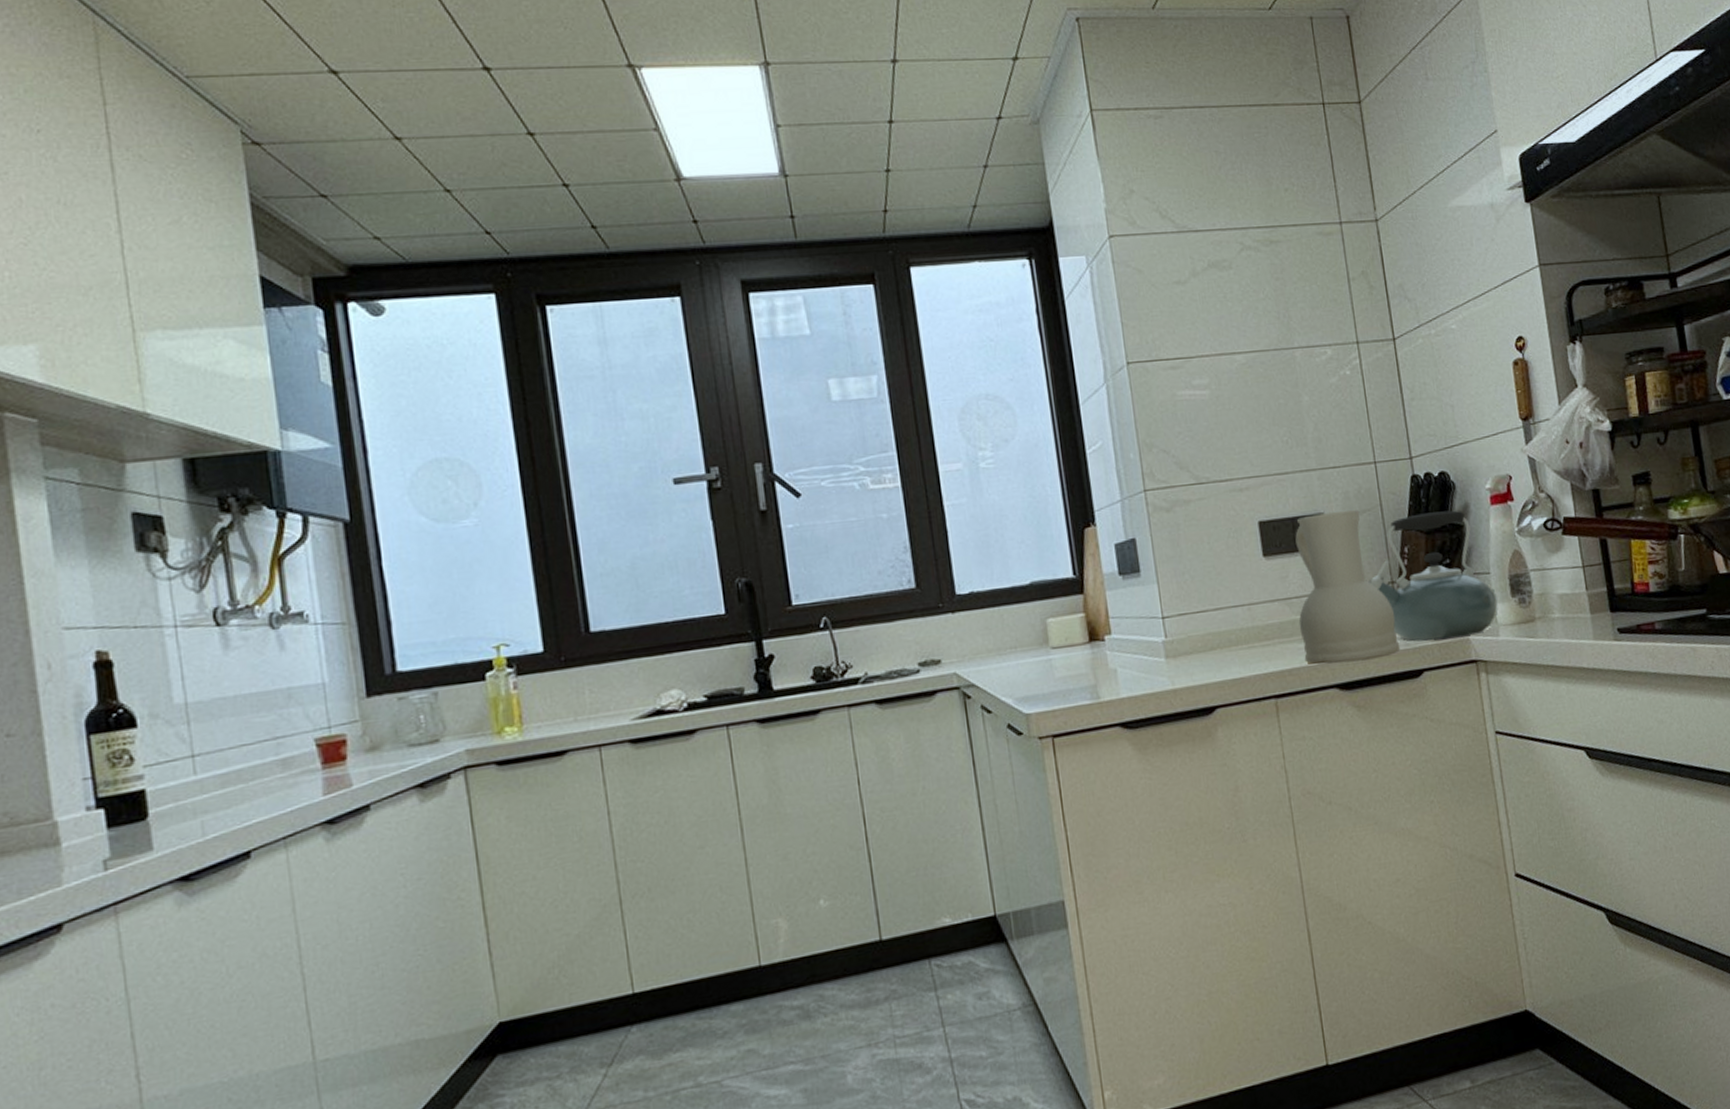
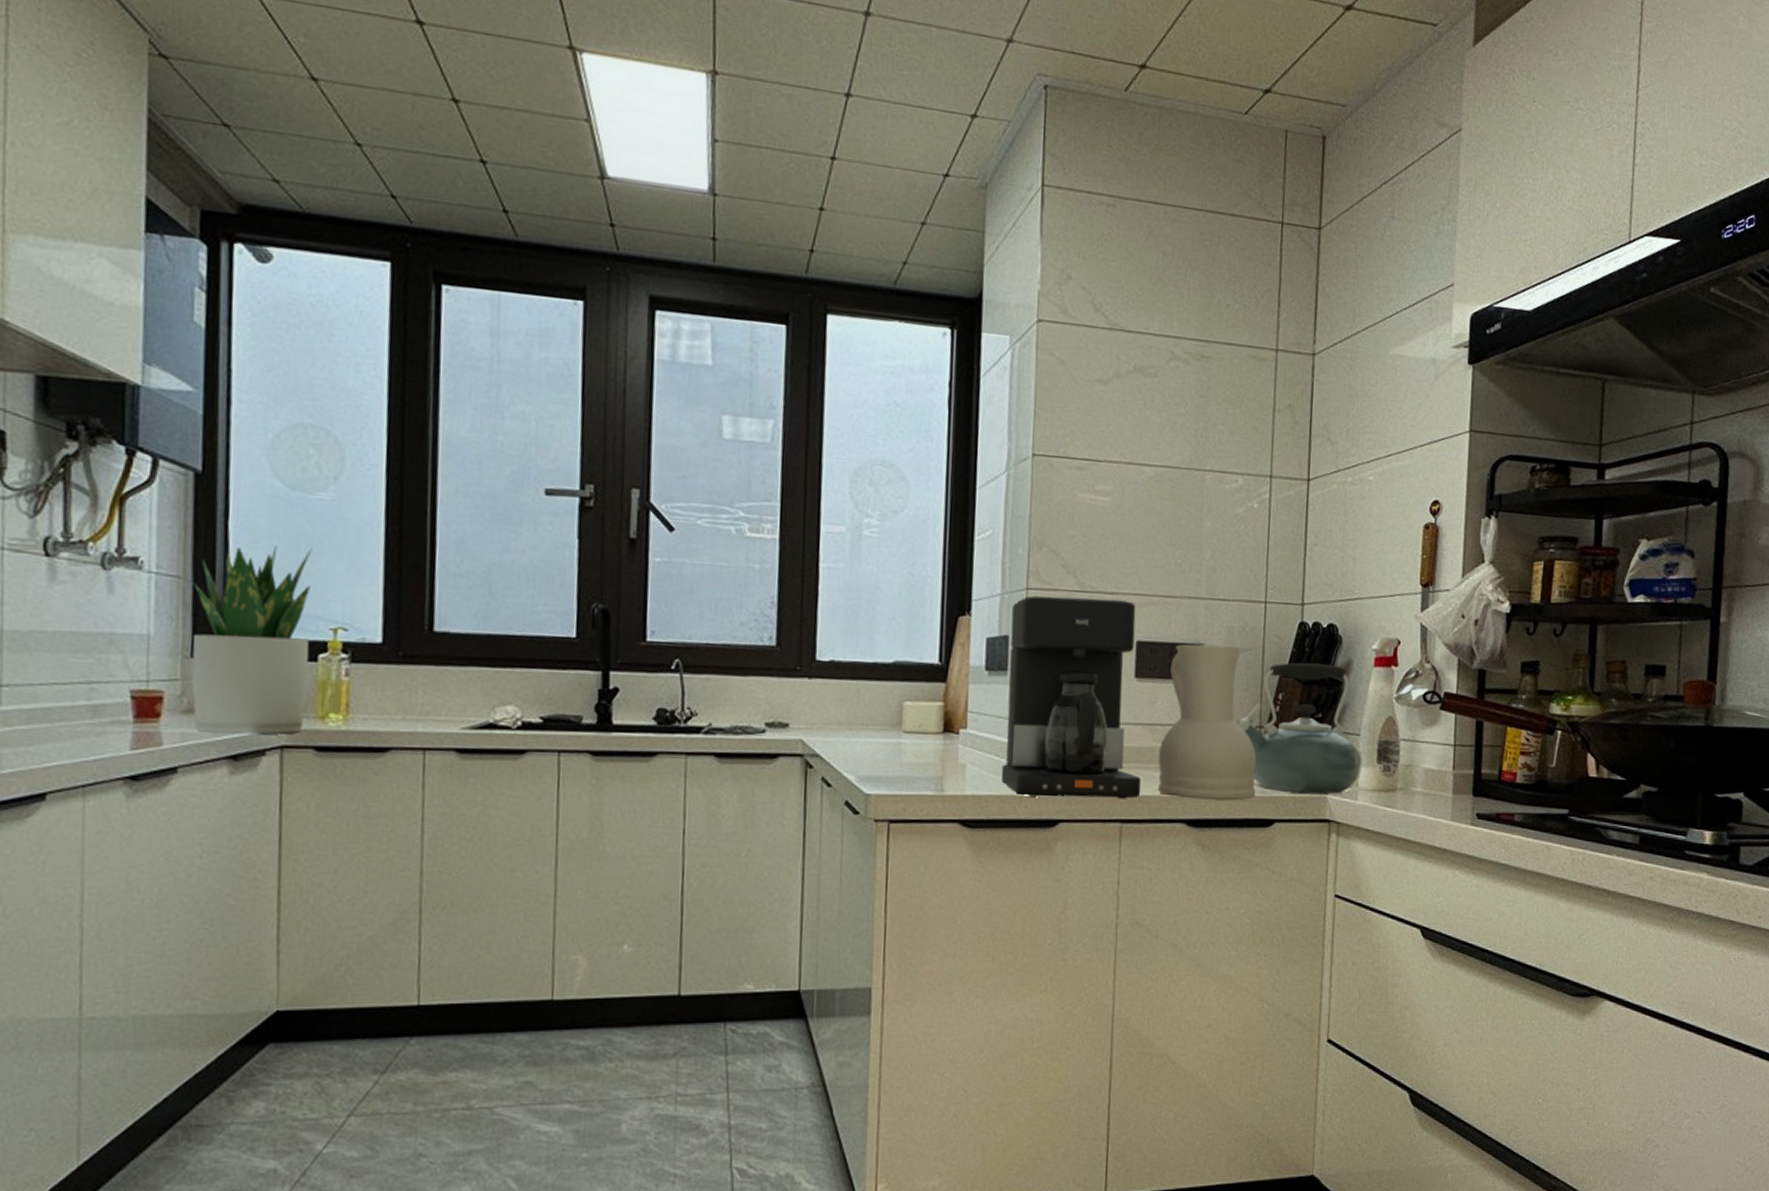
planter: none [358,574,482,767] -> present [191,545,312,735]
coffee maker: none [1134,484,1290,690] -> present [1001,596,1141,799]

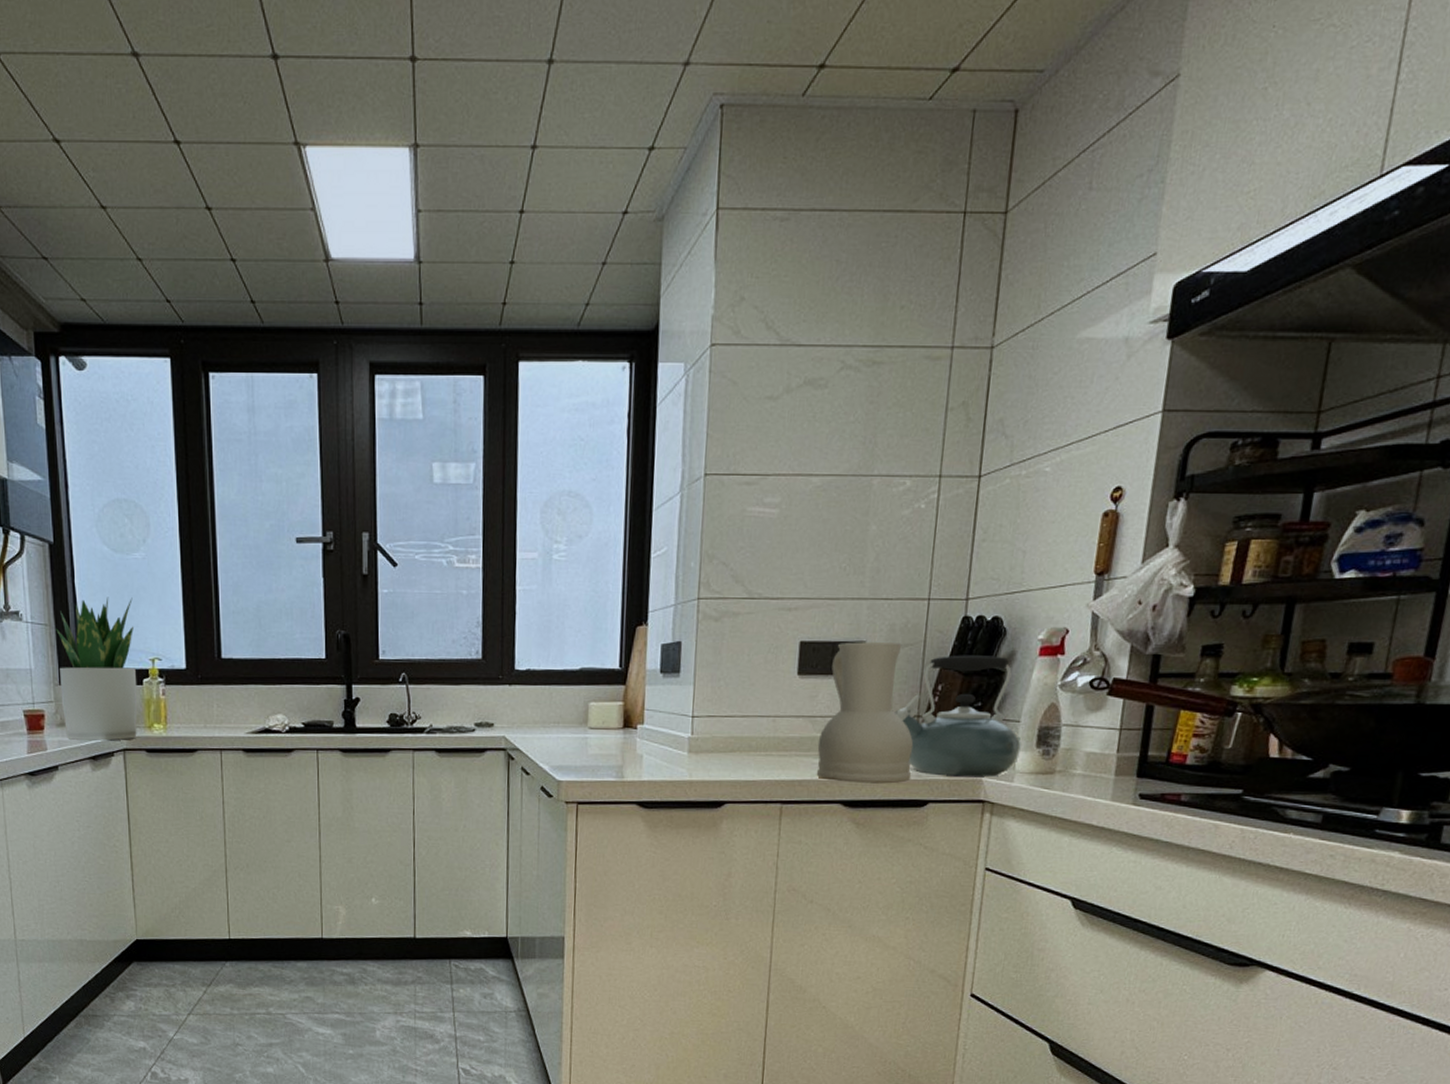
coffee maker: present [1001,596,1141,799] -> none [673,604,801,783]

